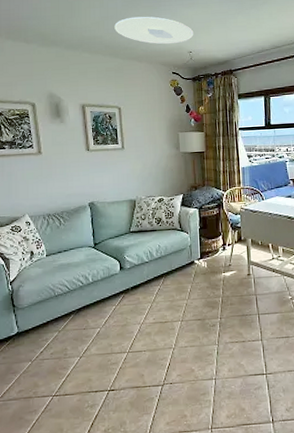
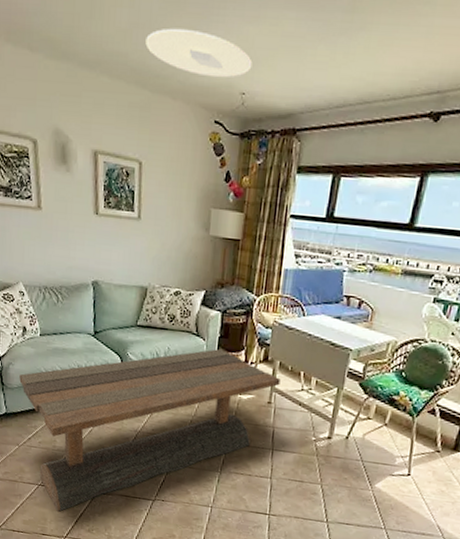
coffee table: none [29,237,255,419] -> present [19,348,281,512]

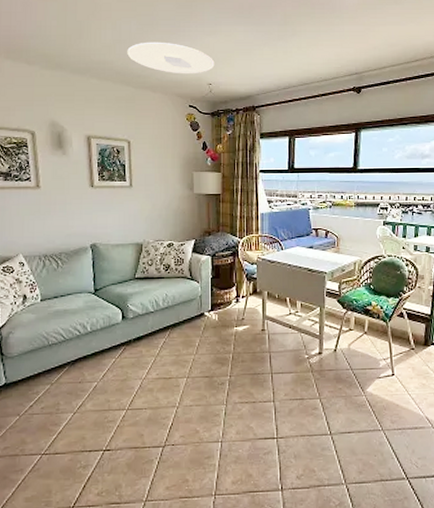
coffee table: present [19,348,281,512] -> none [20,288,270,480]

